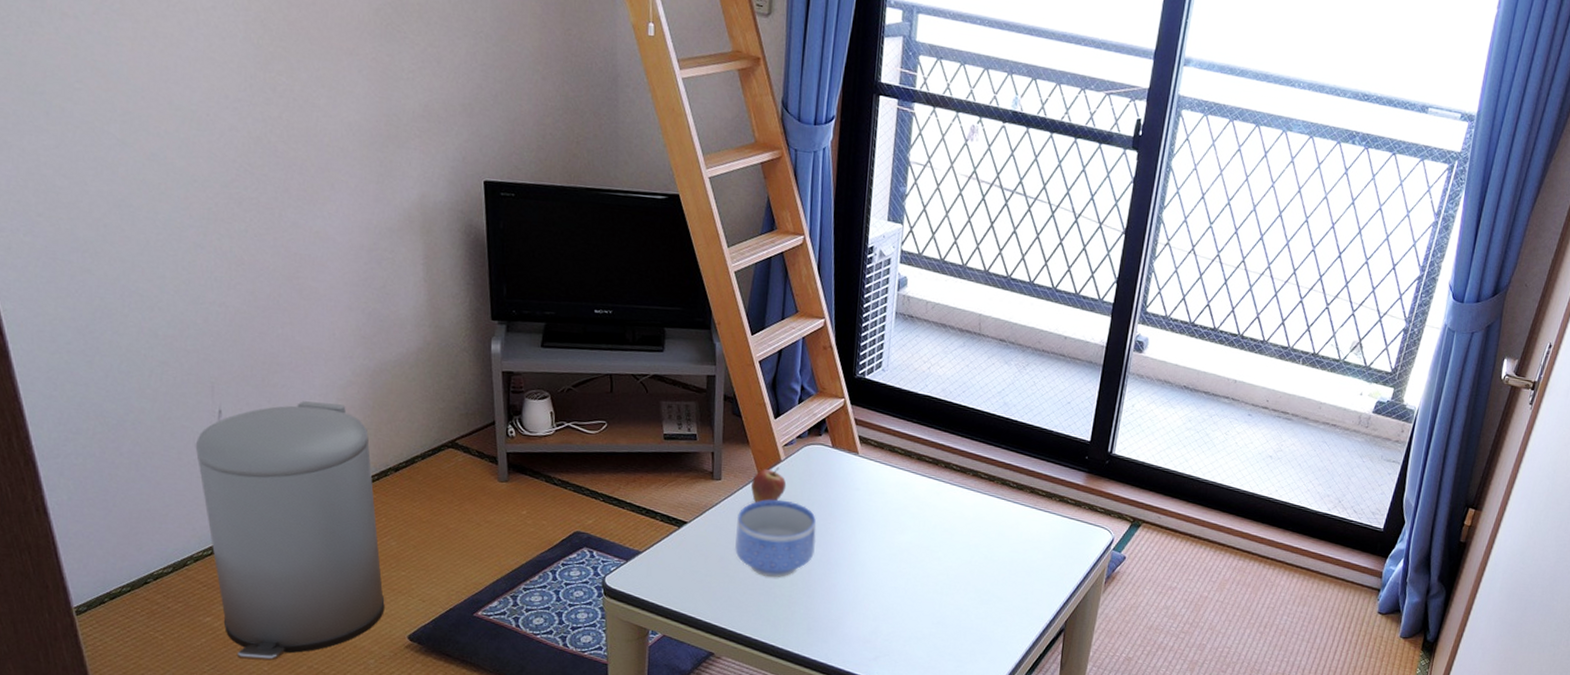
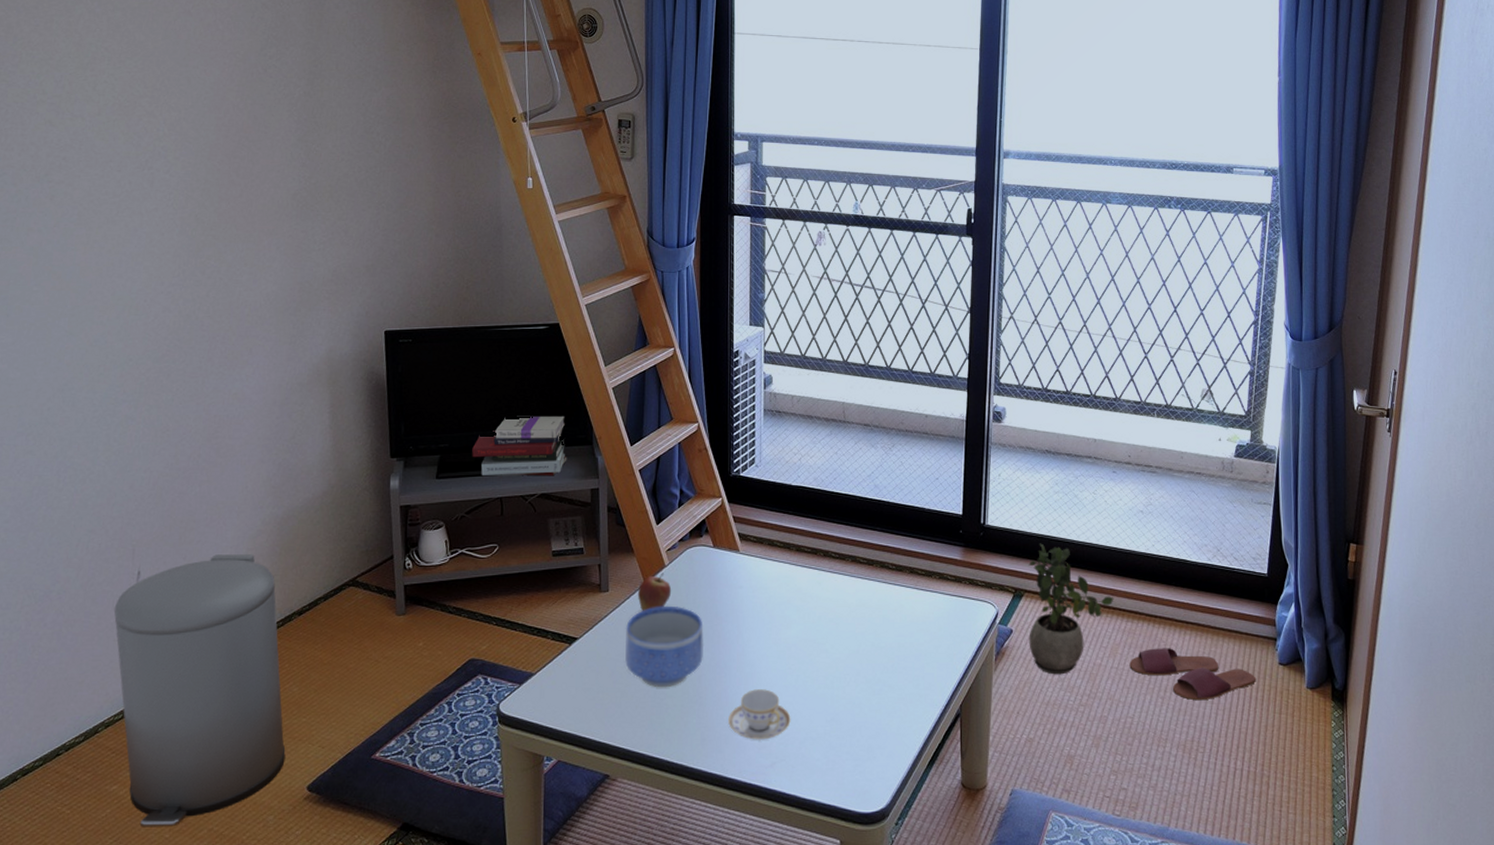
books: none [580,291,683,358] -> present [472,416,567,476]
teacup: none [835,587,898,635] -> present [728,689,791,740]
potted plant: none [1140,477,1230,603] -> present [1028,543,1114,675]
slippers: none [1234,587,1354,639] -> present [1129,648,1257,700]

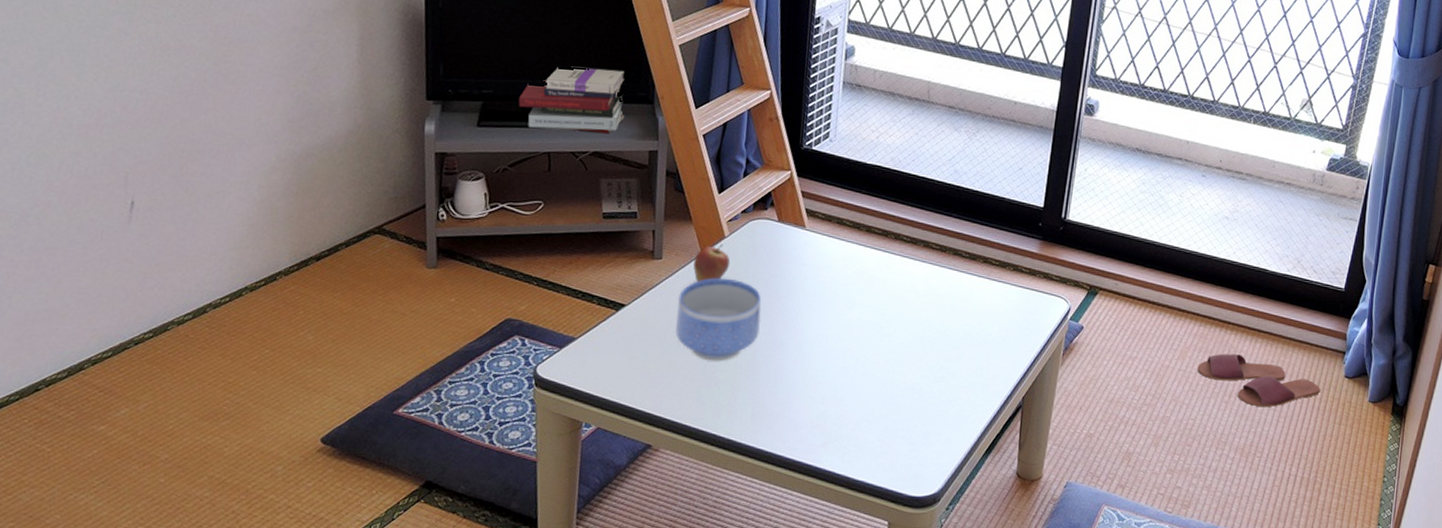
pedal bin: present [113,554,286,828] -> none [102,189,298,472]
teacup: present [728,689,791,740] -> none [781,368,847,420]
potted plant: present [1028,543,1114,675] -> none [1098,242,1189,374]

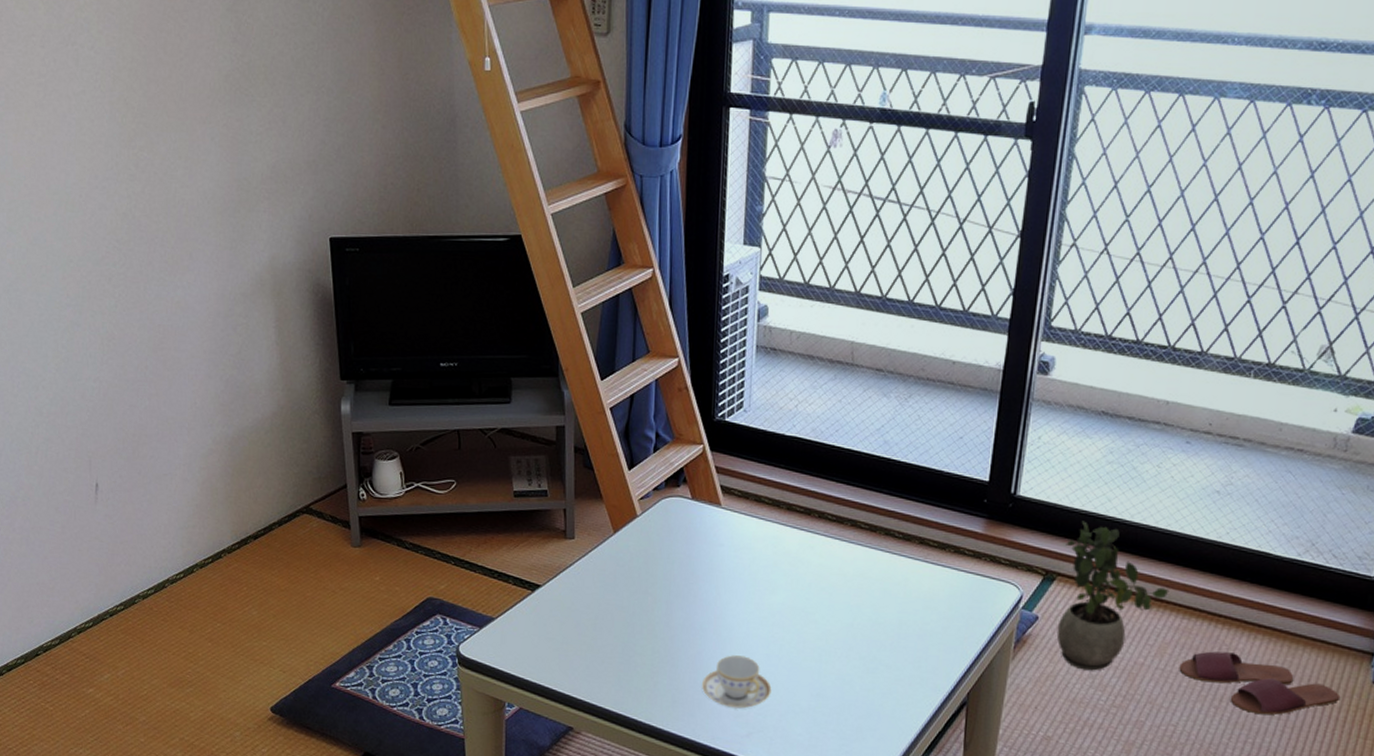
books: present [518,68,625,134] -> none [426,341,530,410]
bowl: present [674,278,762,360] -> none [590,558,679,644]
fruit: present [693,244,731,282] -> none [606,523,644,563]
teacup: none [781,368,847,420] -> present [702,655,772,709]
potted plant: none [1098,242,1189,374] -> present [1056,520,1169,671]

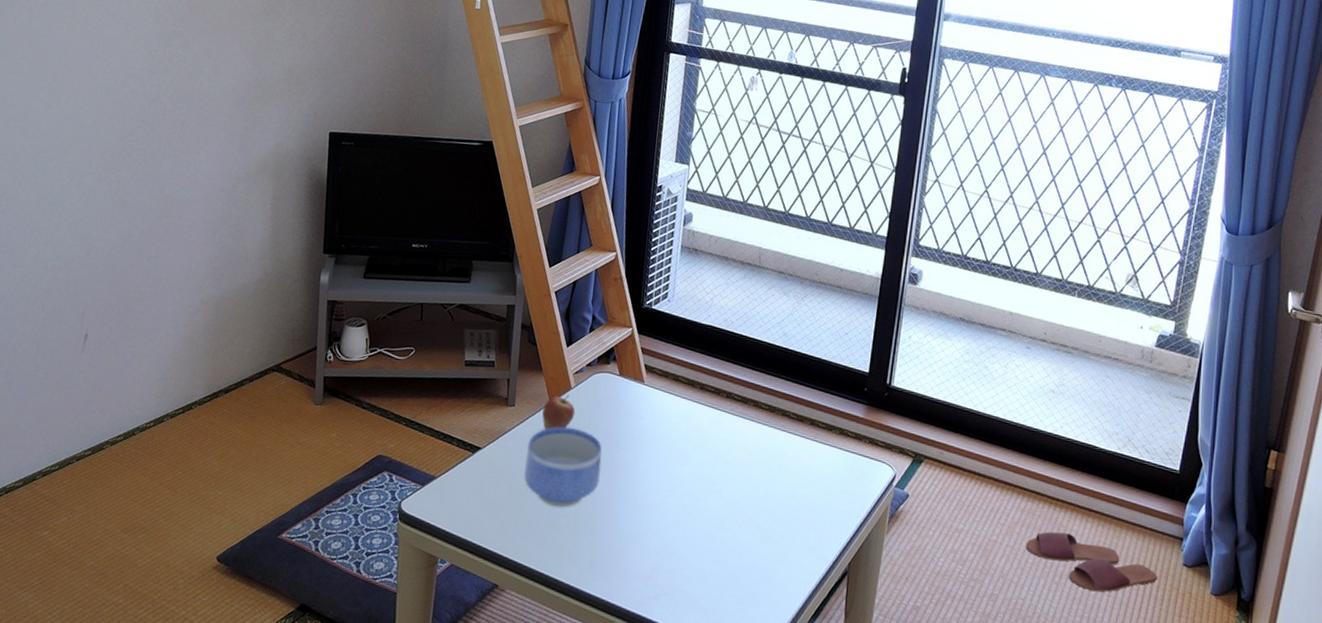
bowl: none [590,558,679,644] -> present [523,427,603,507]
fruit: none [606,523,644,563] -> present [542,394,576,430]
teacup: present [702,655,772,709] -> none [617,520,679,572]
potted plant: present [1056,520,1169,671] -> none [924,410,1016,546]

